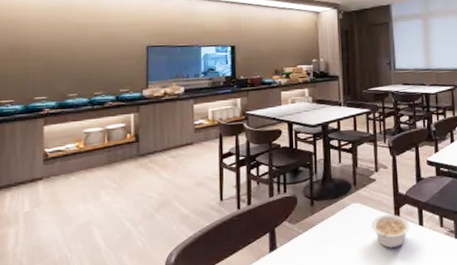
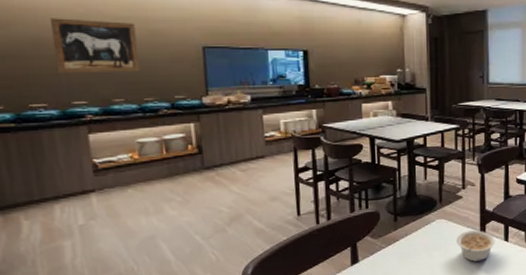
wall art: none [26,27,94,73] -> present [50,18,141,73]

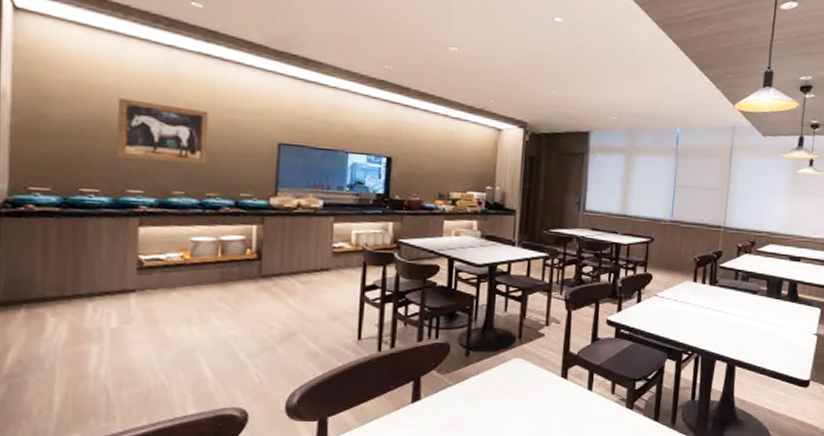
legume: present [457,230,495,262] -> none [533,375,578,411]

